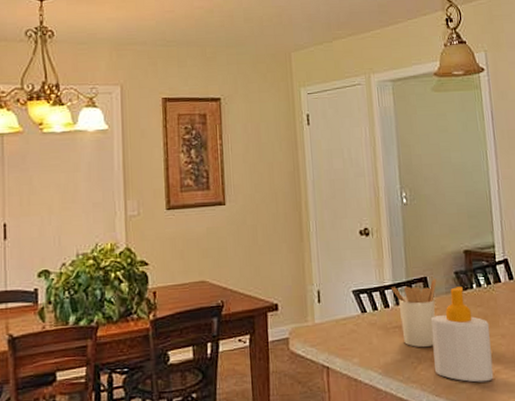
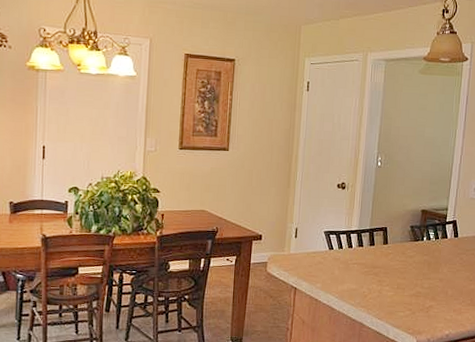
utensil holder: present [392,279,437,348] -> none [357,230,395,282]
soap bottle: present [430,286,494,383] -> none [381,238,431,313]

